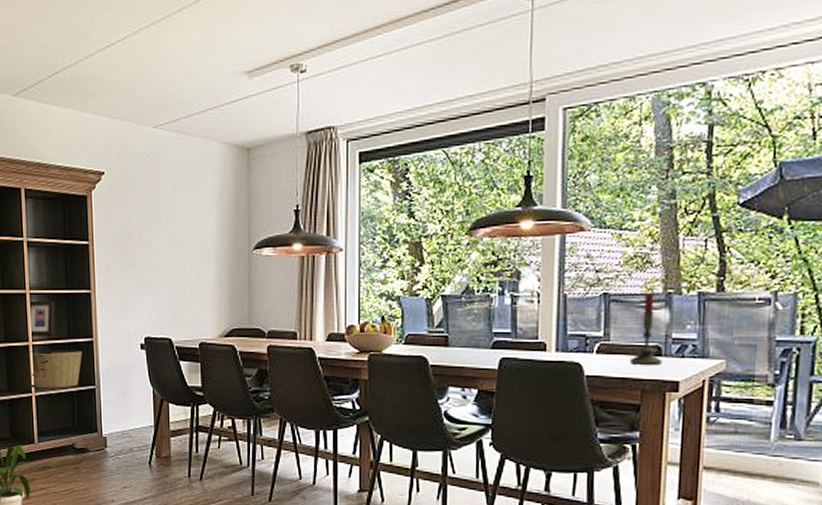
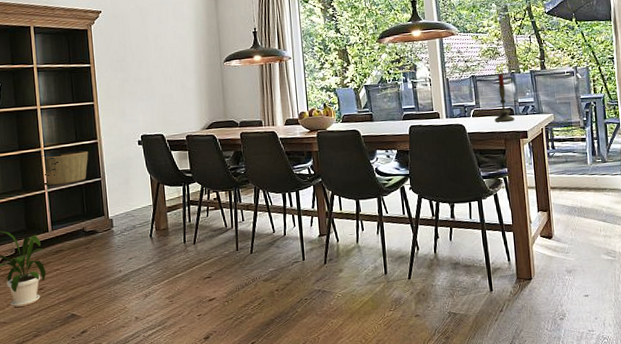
picture frame: present [28,300,56,336] -> none [39,112,64,143]

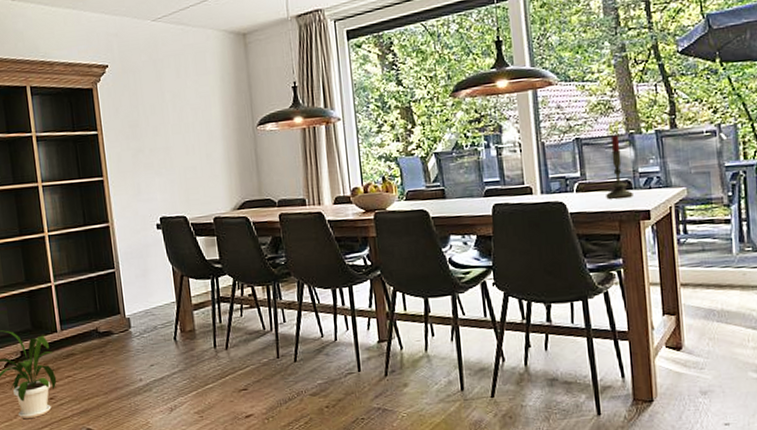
basket: present [41,150,89,186] -> none [46,236,100,278]

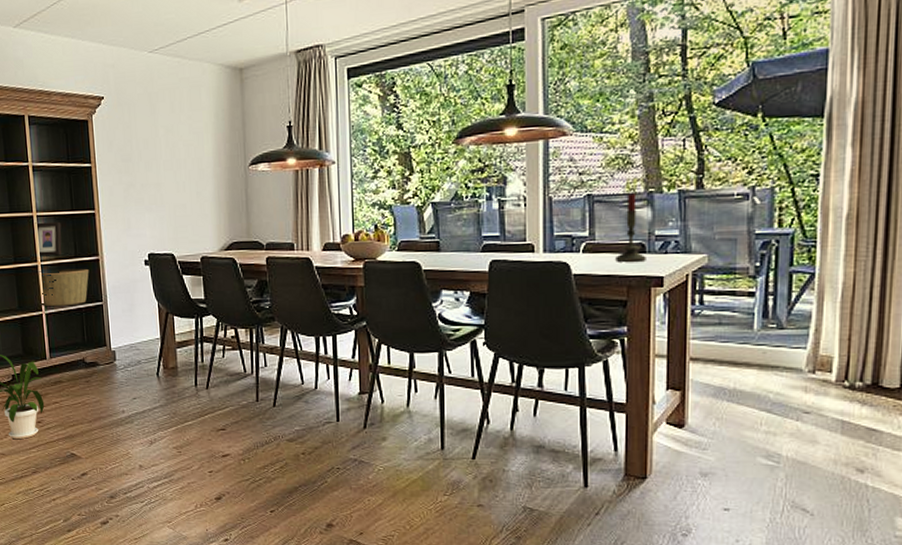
picture frame: none [40,190,70,227] -> present [35,221,62,257]
basket: none [46,236,100,278] -> present [38,268,89,306]

